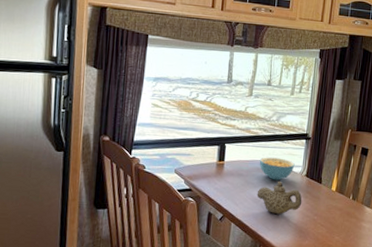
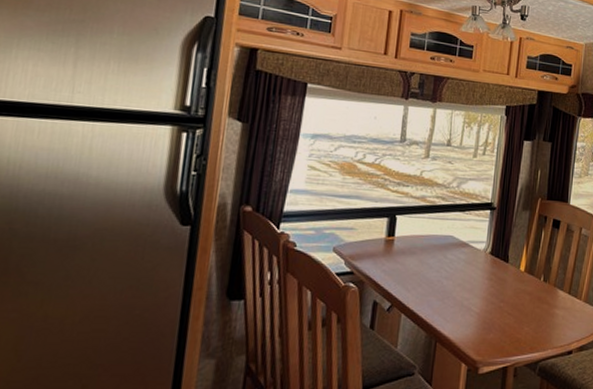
teapot: present [257,181,302,215] -> none [432,260,486,302]
cereal bowl: present [259,157,295,181] -> none [436,231,478,260]

